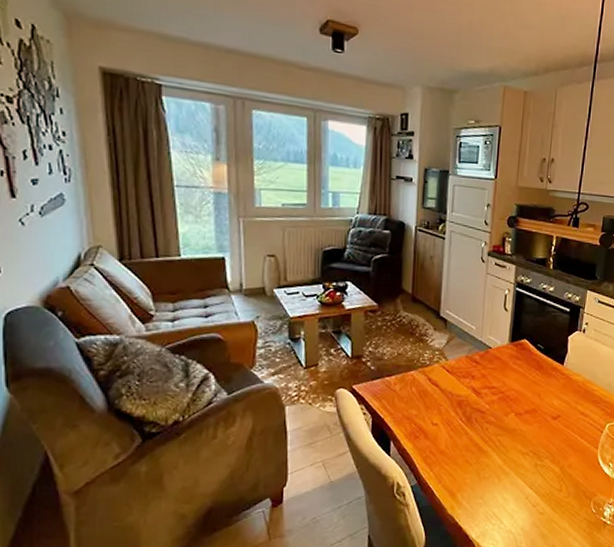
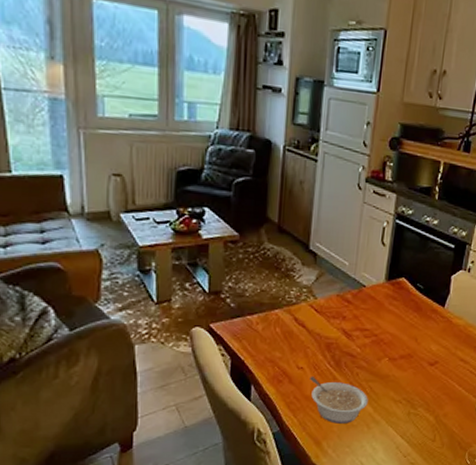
legume: none [444,431,498,476] -> present [310,375,368,424]

